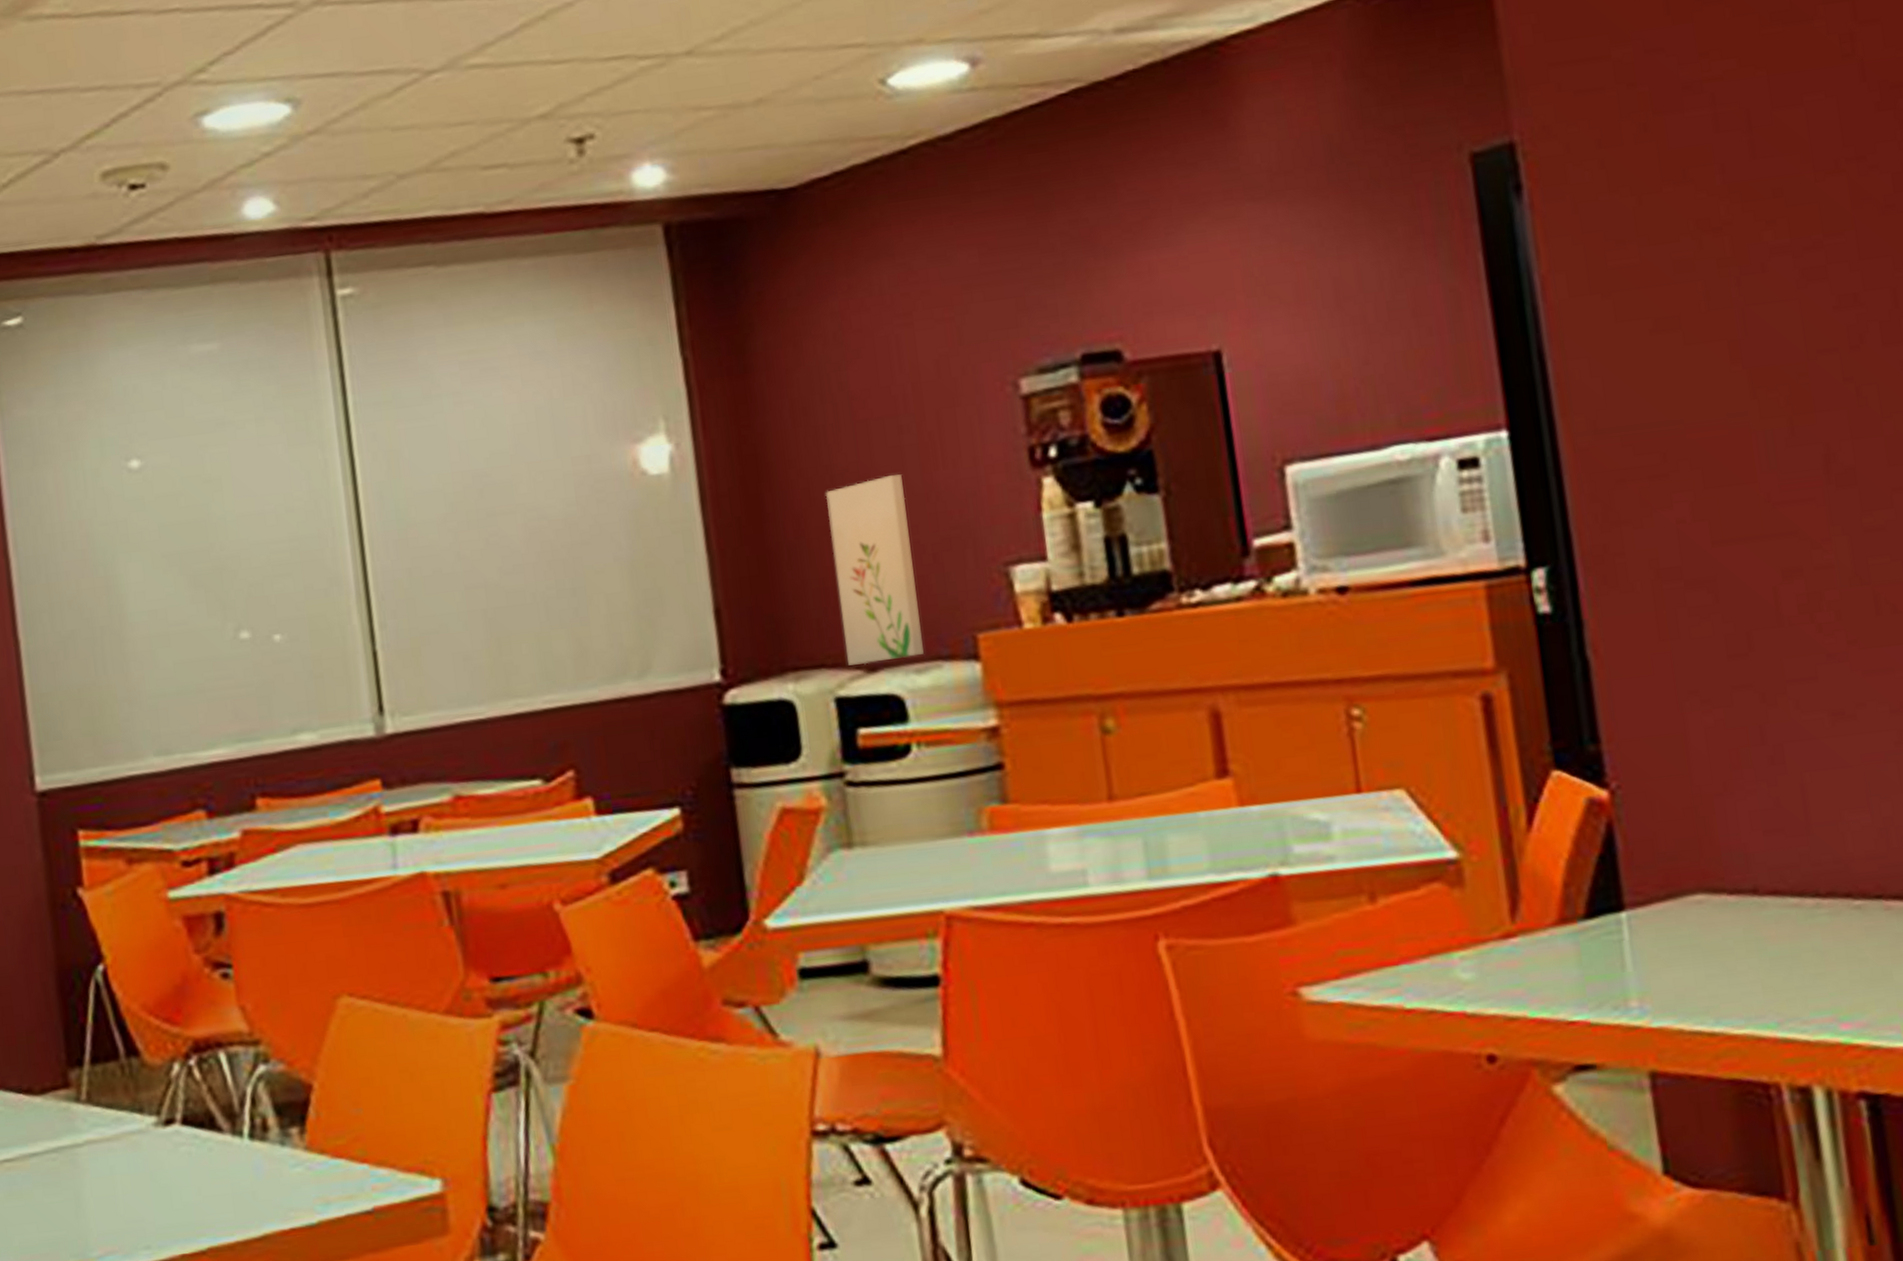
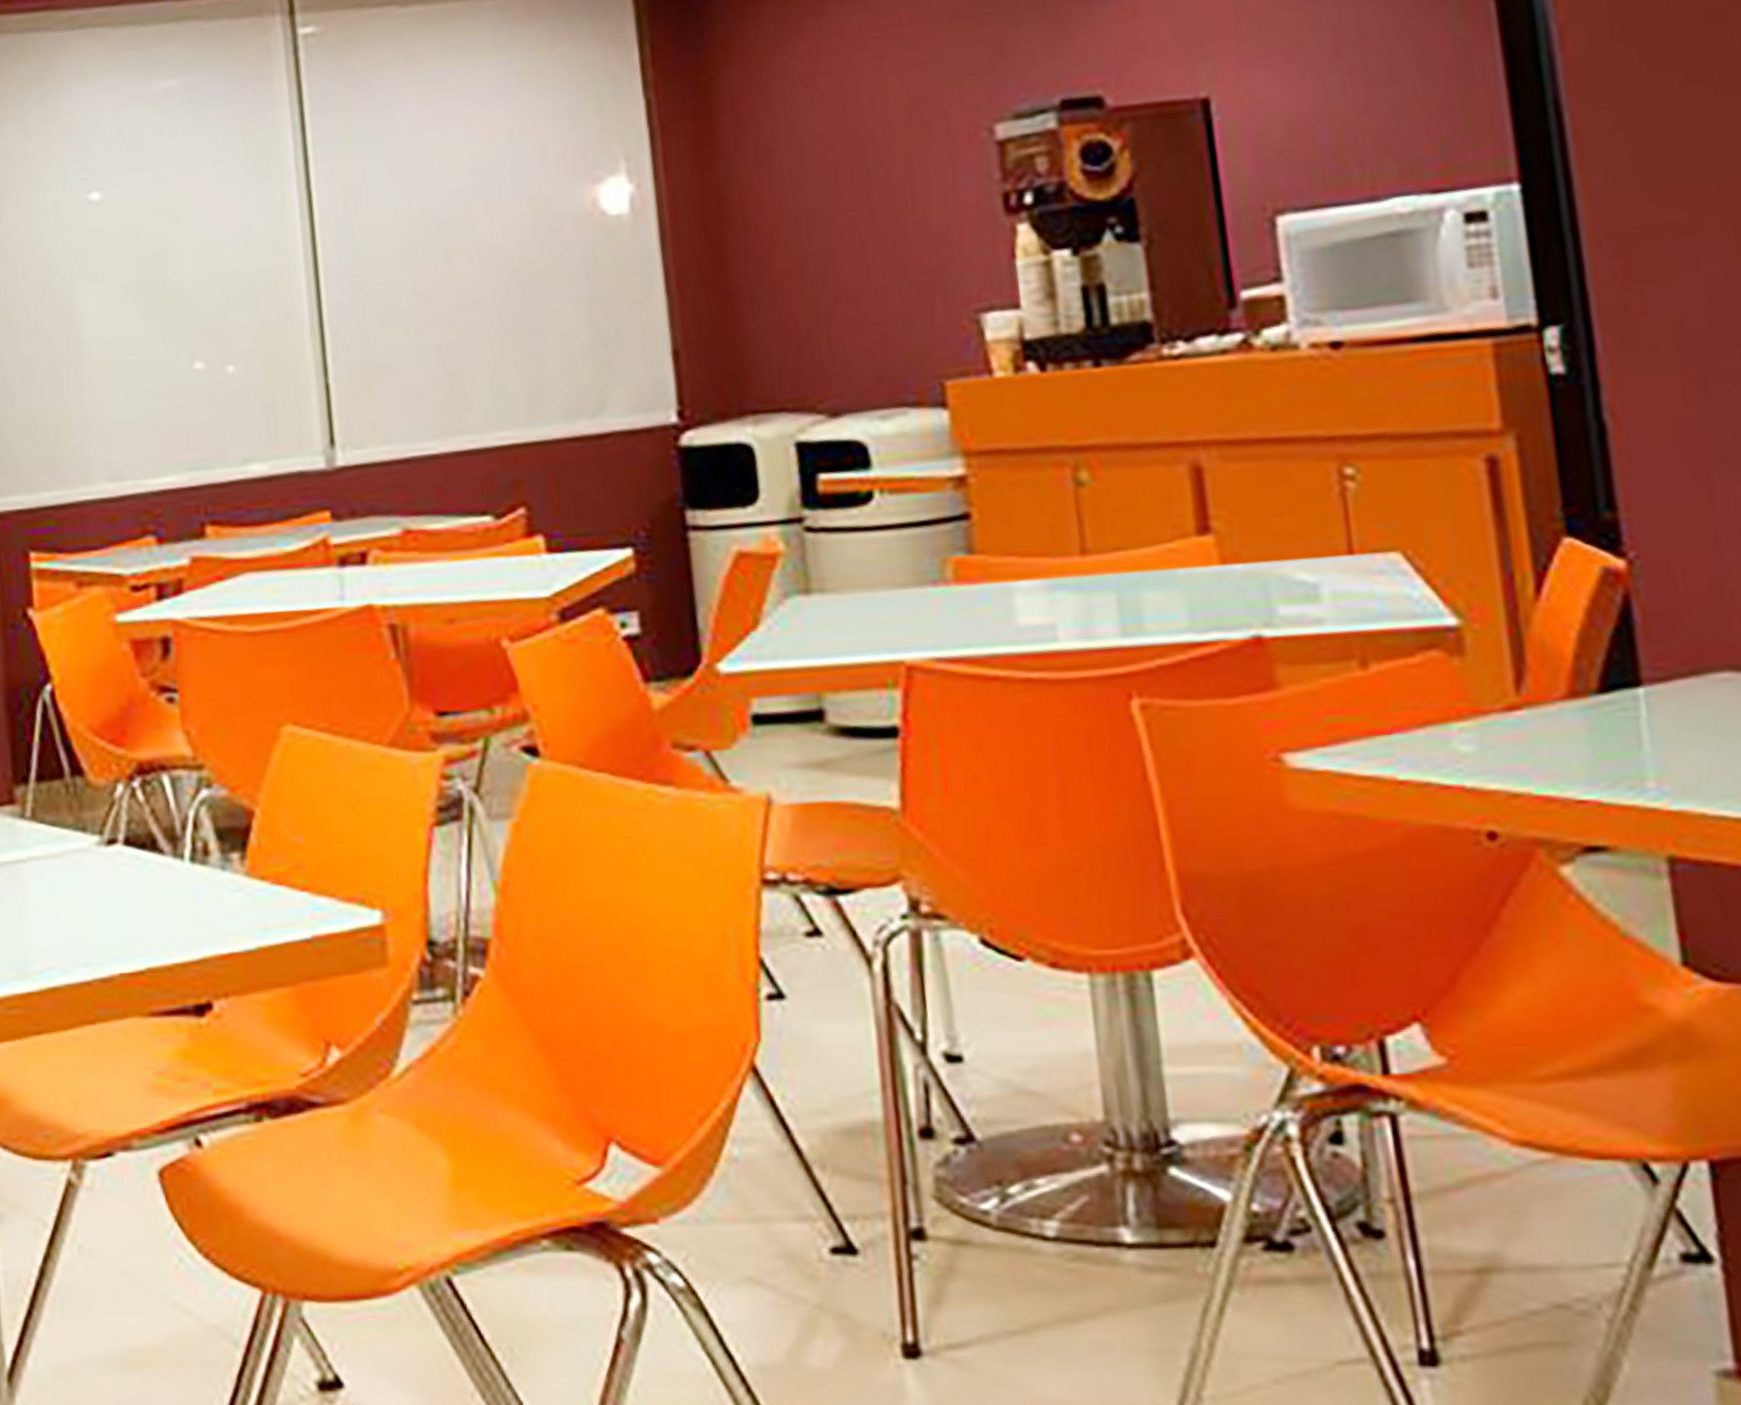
wall art: present [825,474,924,666] -> none [789,218,889,410]

